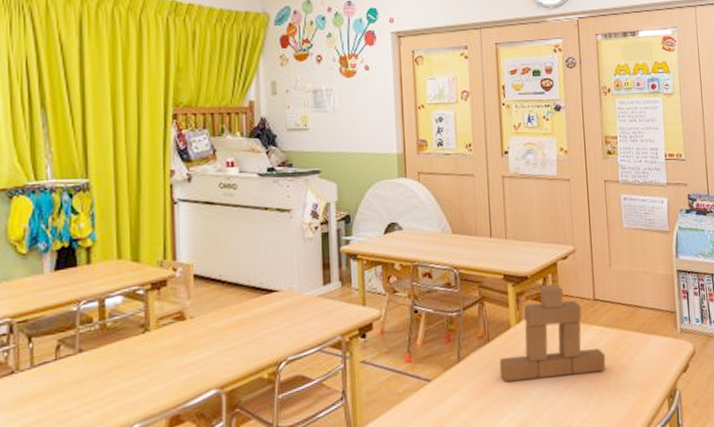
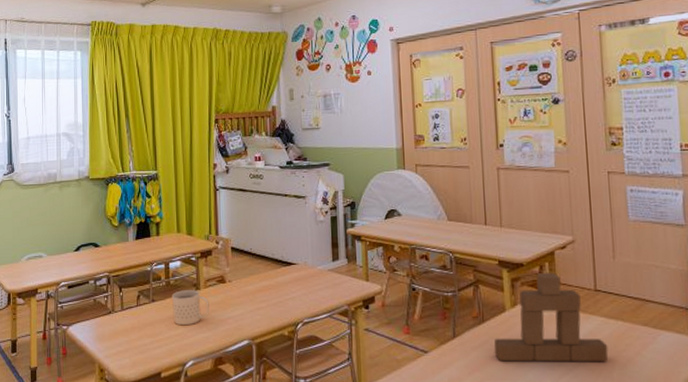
mug: none [108,332,163,381] -> present [171,290,209,326]

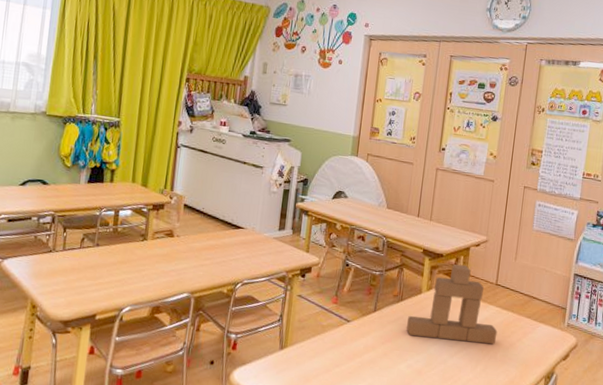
mug: present [171,290,209,326] -> none [116,238,155,273]

